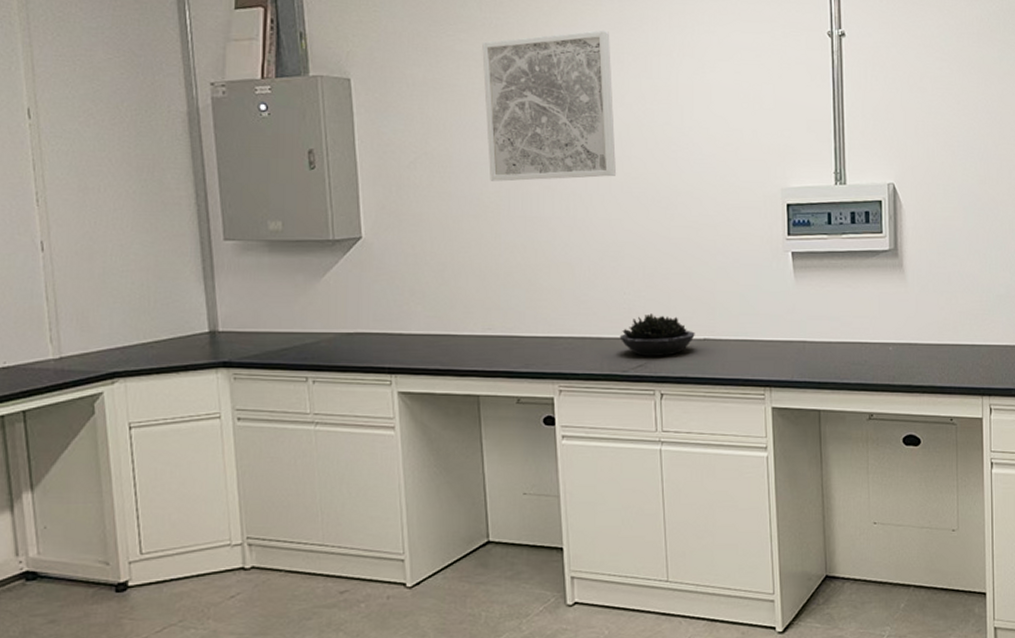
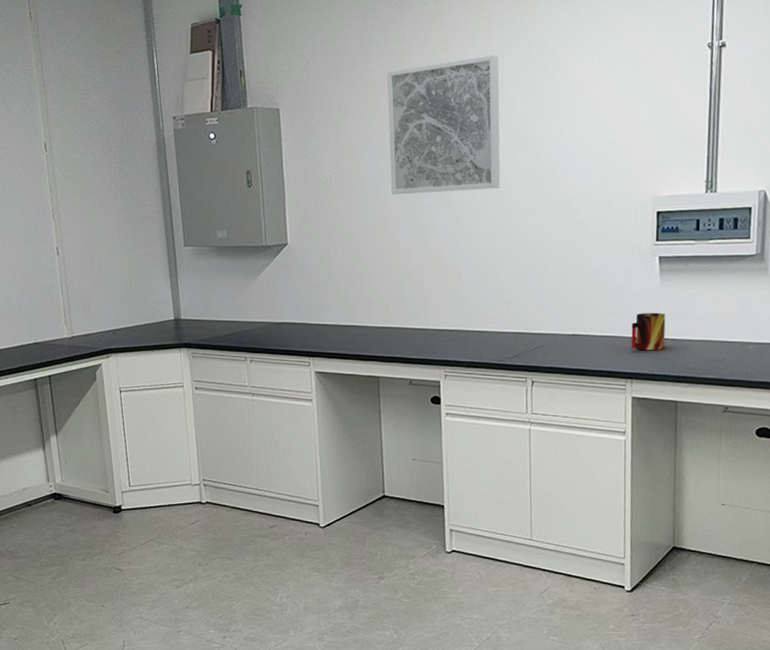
succulent plant: present [619,313,695,357] -> none [498,311,565,349]
mug: none [767,312,804,355] -> present [630,312,666,351]

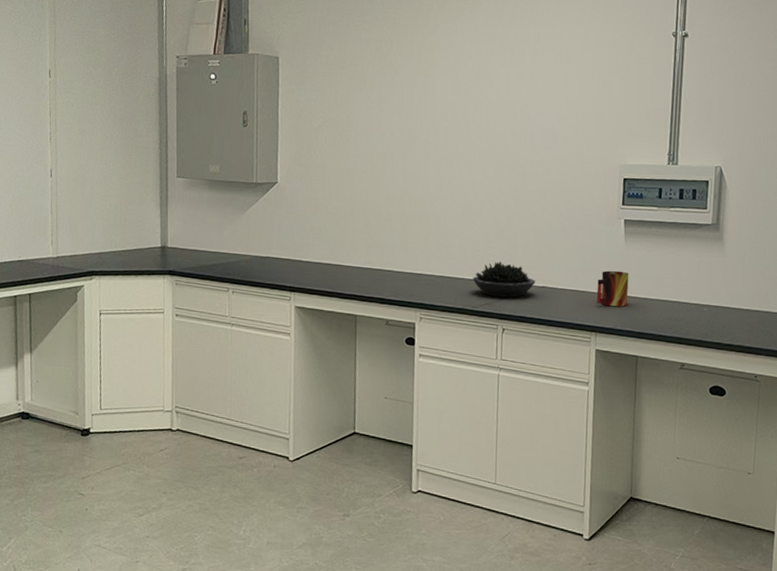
wall art: present [387,54,501,195] -> none [379,25,486,147]
succulent plant: none [498,311,565,349] -> present [472,261,536,298]

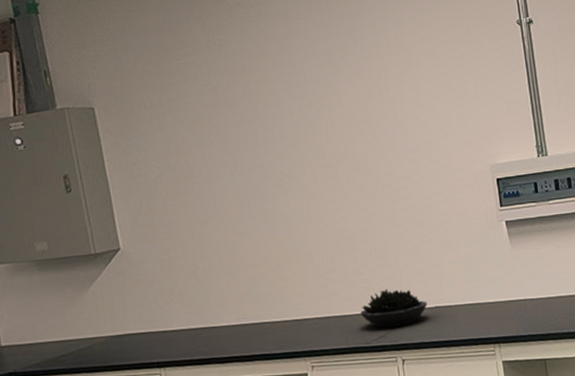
mug: present [596,270,629,307] -> none [491,274,526,314]

